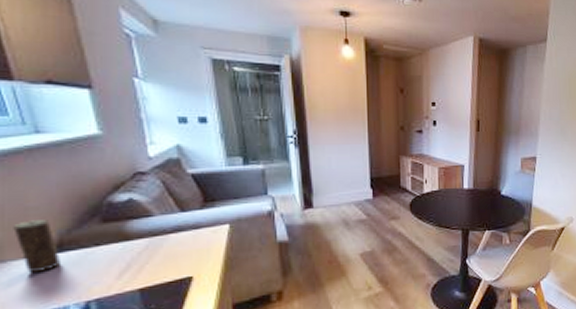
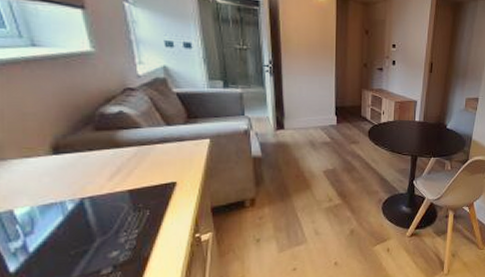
candle: present [13,220,60,274] -> none [13,125,57,172]

